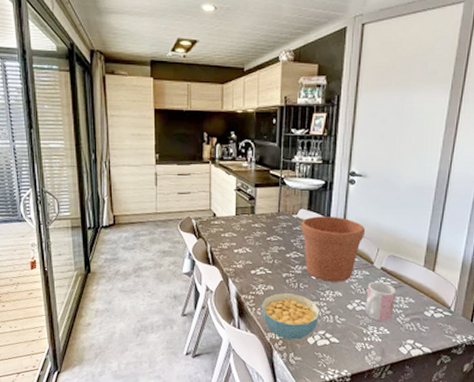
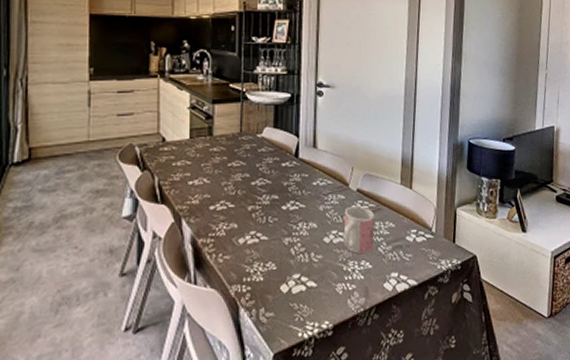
cereal bowl: present [261,292,320,340] -> none [222,229,293,291]
flower pot: present [301,216,366,282] -> none [266,134,338,212]

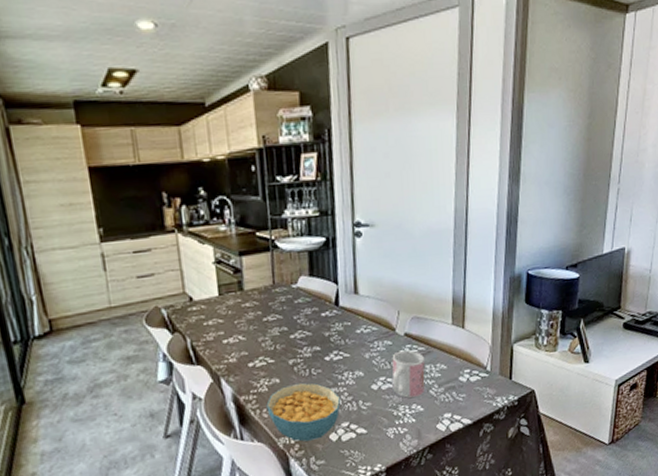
cereal bowl: none [222,229,293,291] -> present [266,382,340,442]

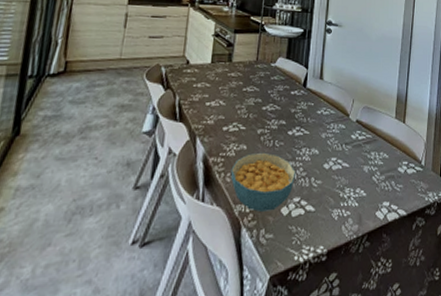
mug: present [392,350,425,399] -> none [341,135,370,182]

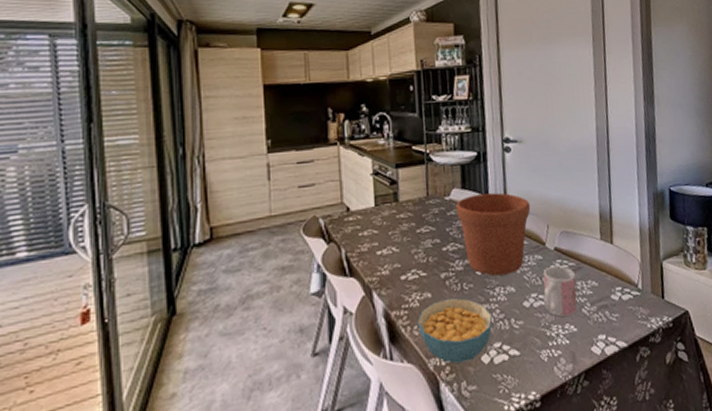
flower pot: none [278,65,342,138] -> present [455,192,531,276]
mug: none [341,135,370,182] -> present [543,265,577,318]

